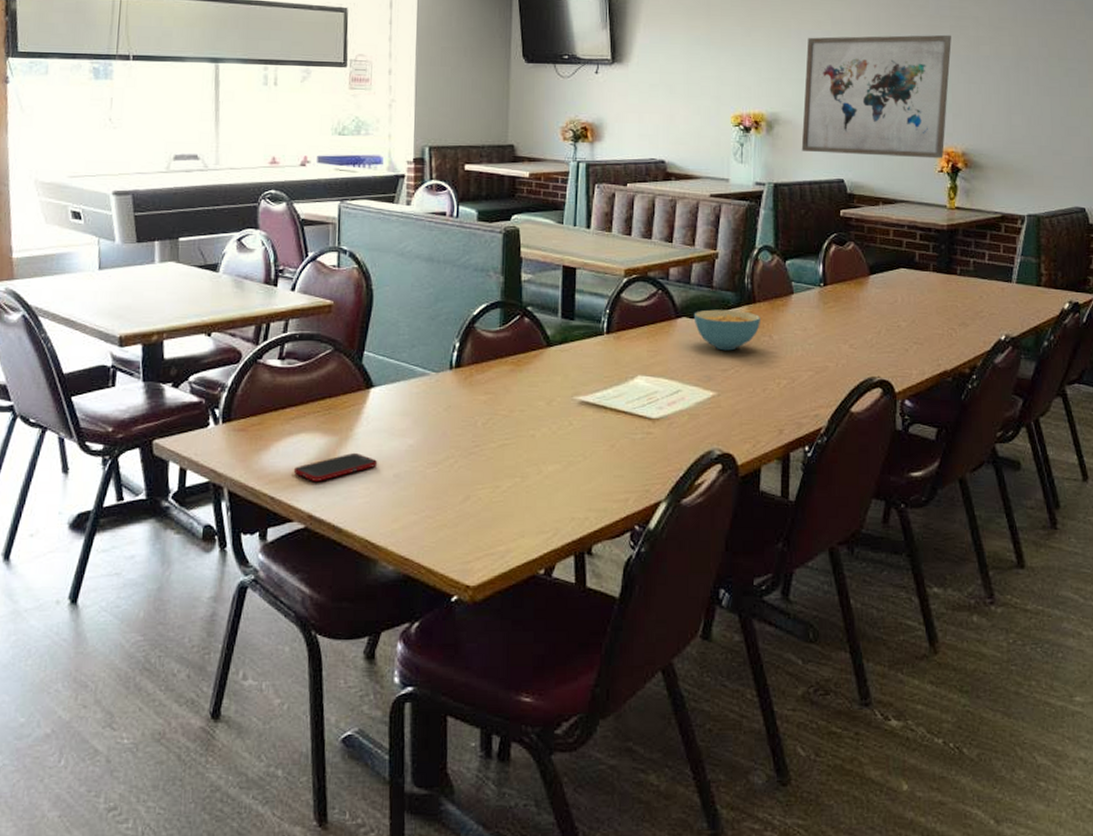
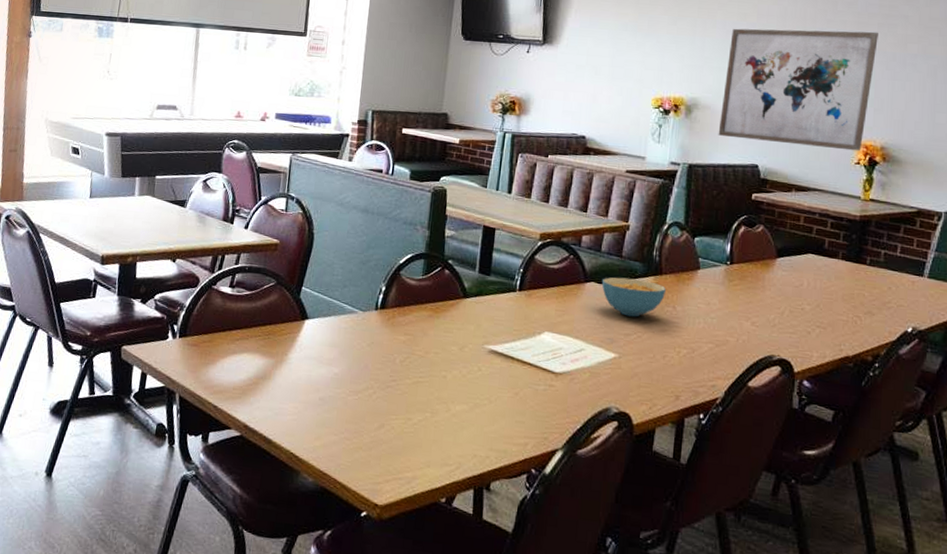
cell phone: present [293,452,378,481] -> none [234,374,307,397]

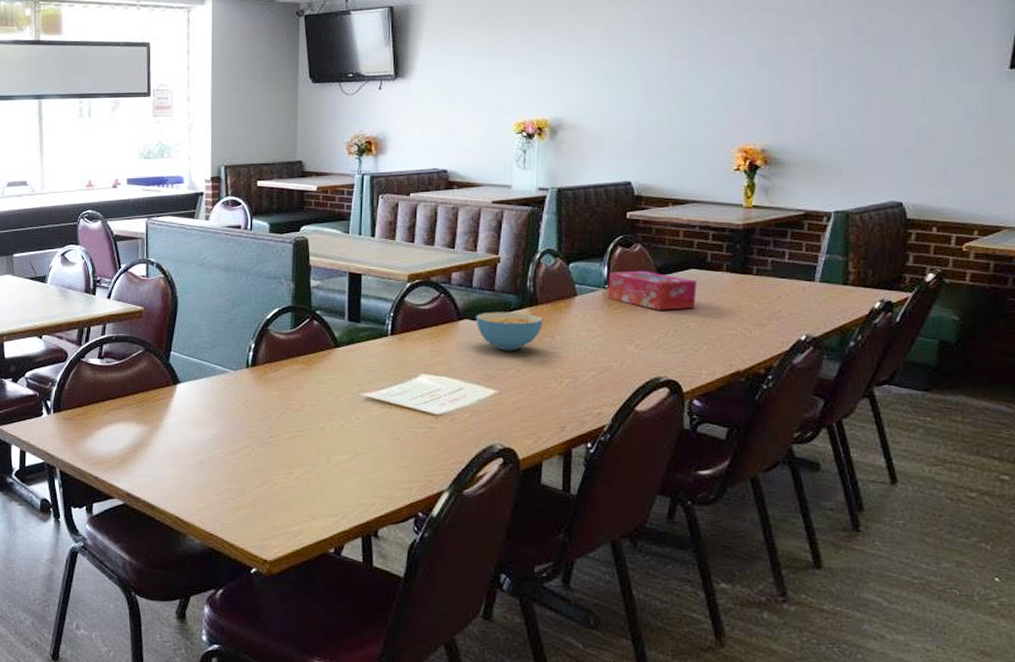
wall art: present [718,28,878,151] -> none [586,28,752,157]
tissue box: none [729,249,814,292] -> present [608,270,697,310]

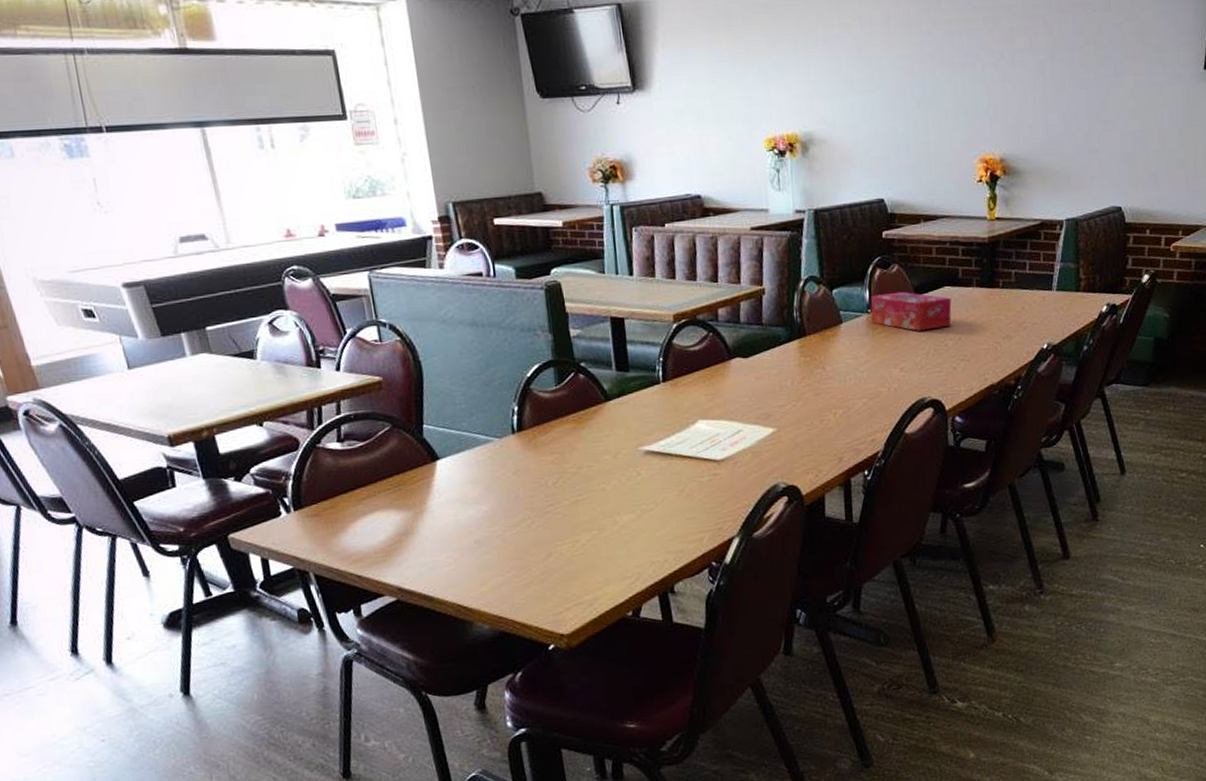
cereal bowl: present [475,312,544,351] -> none [746,345,813,387]

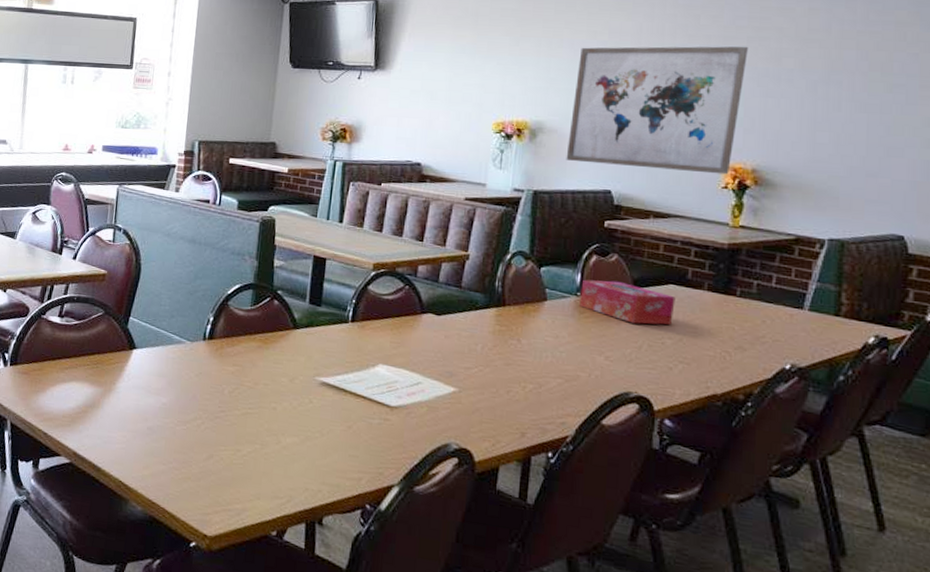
wall art: none [836,28,985,173] -> present [566,46,748,175]

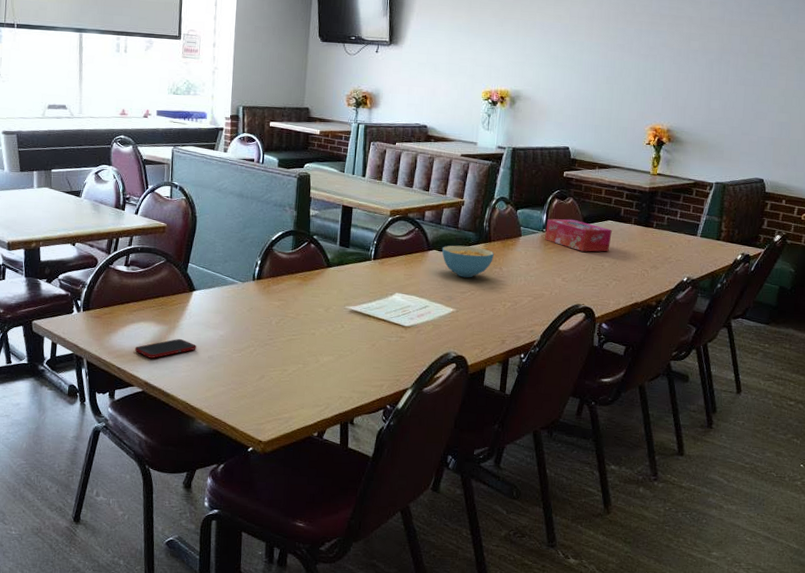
cell phone: none [64,403,135,425] -> present [134,338,197,358]
cereal bowl: none [439,308,510,350] -> present [441,245,495,278]
wall art: present [566,46,748,175] -> none [537,29,668,134]

